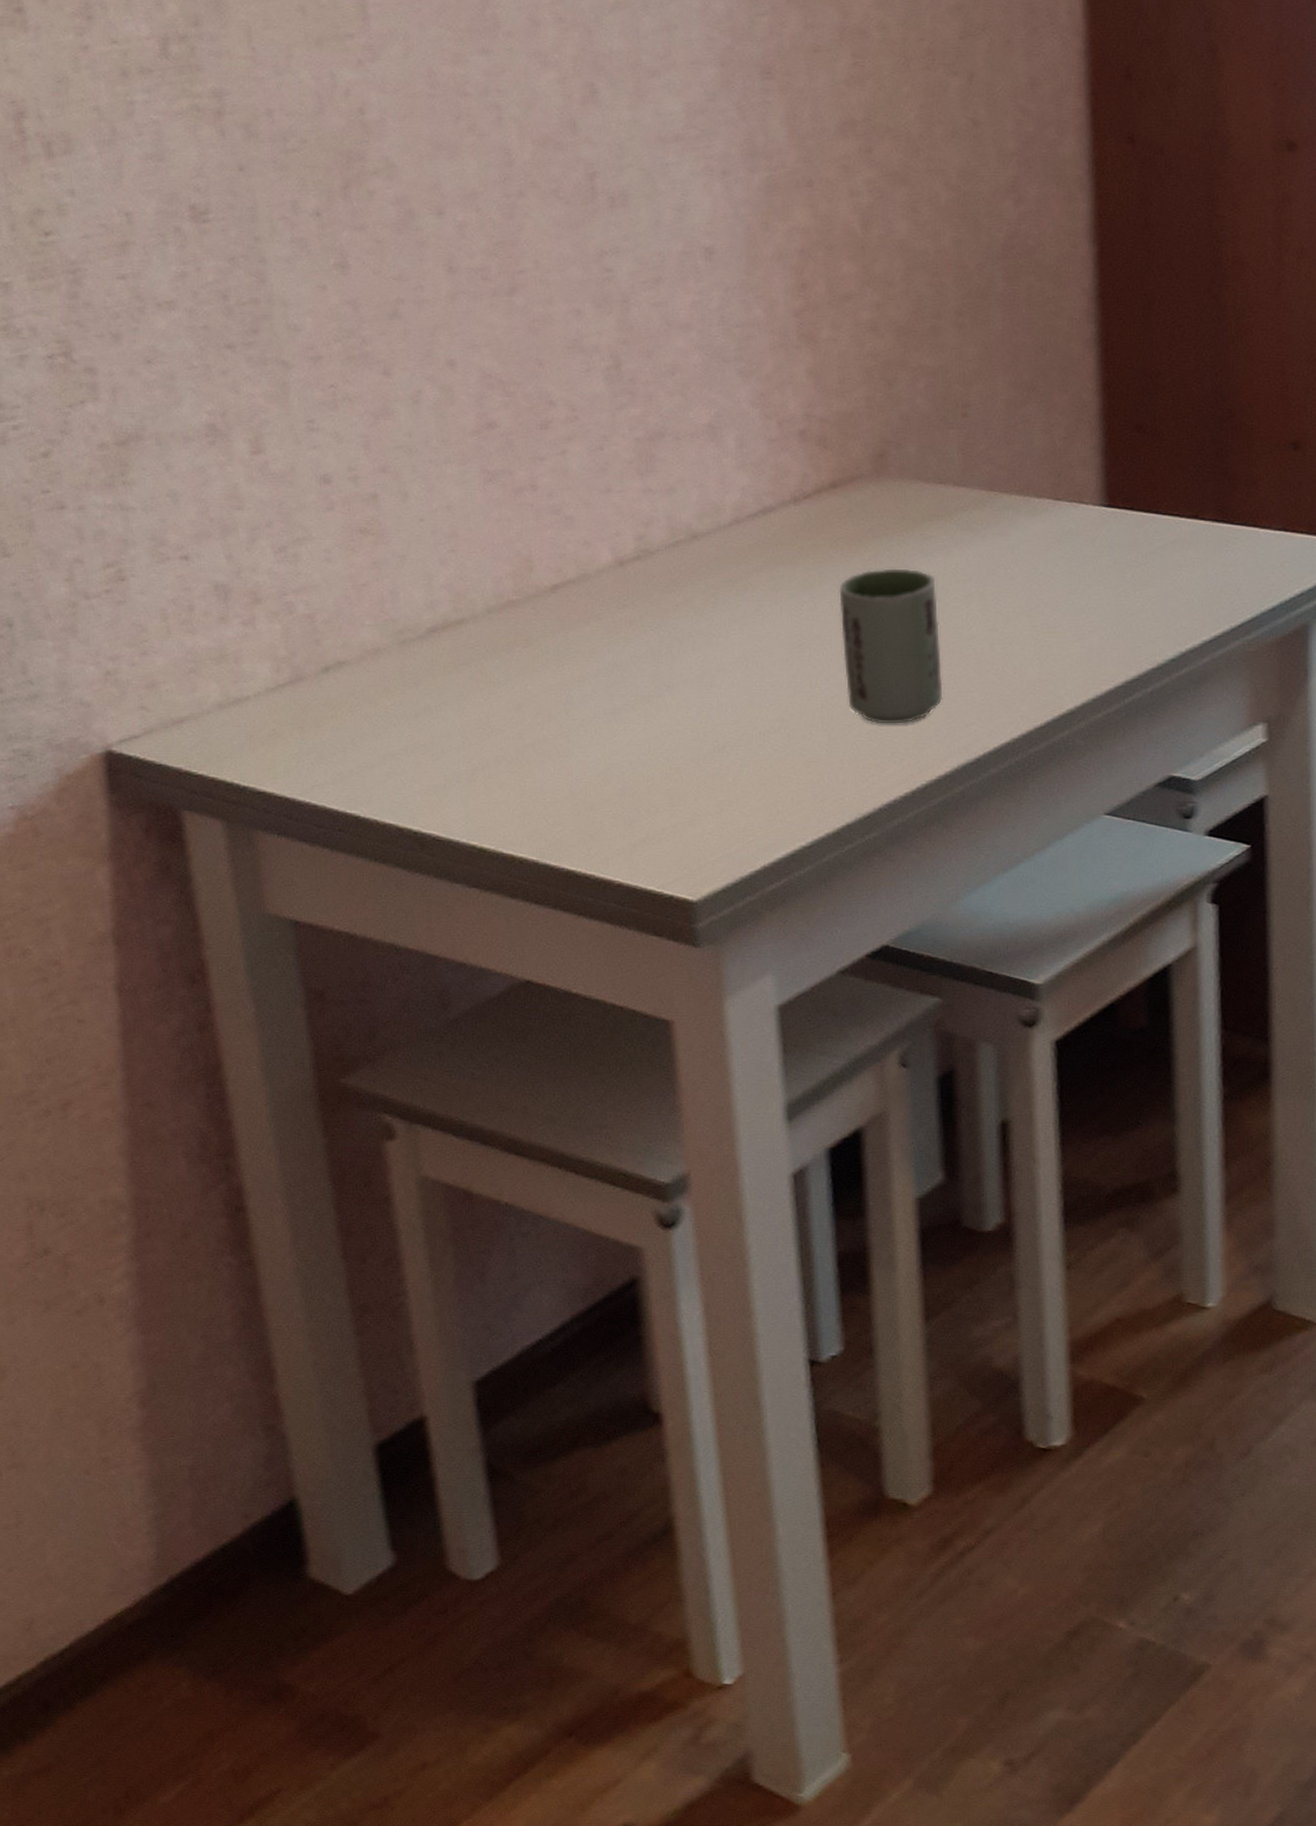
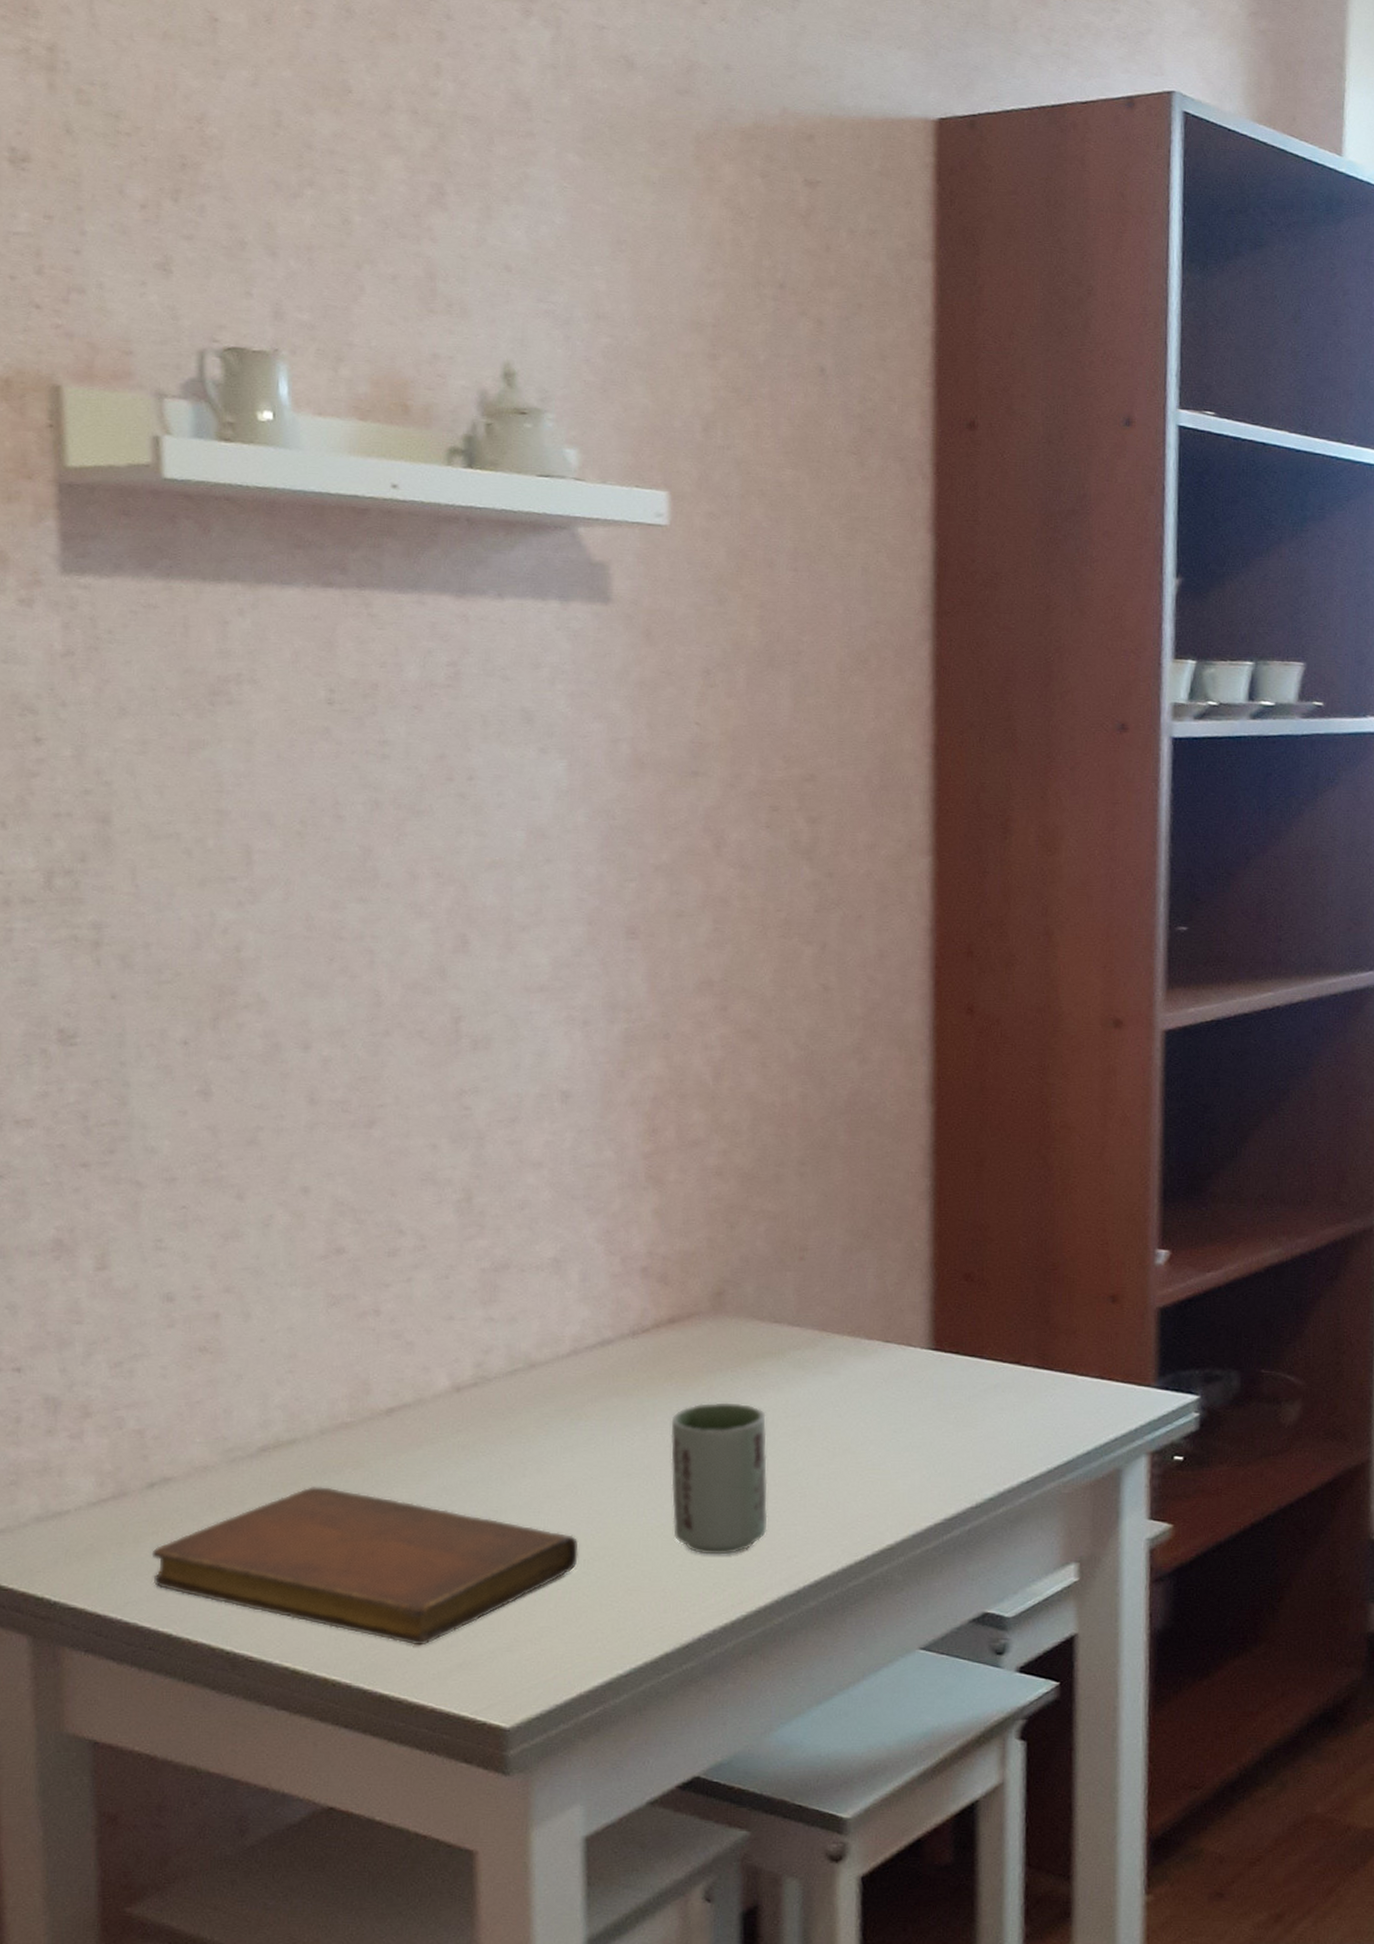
notebook: none [333,666,754,822] -> present [151,1487,579,1646]

